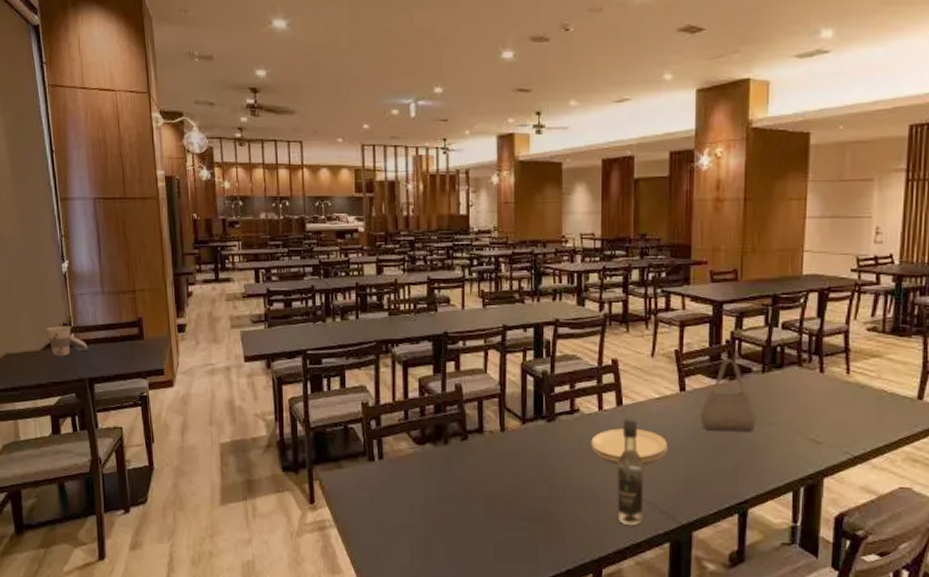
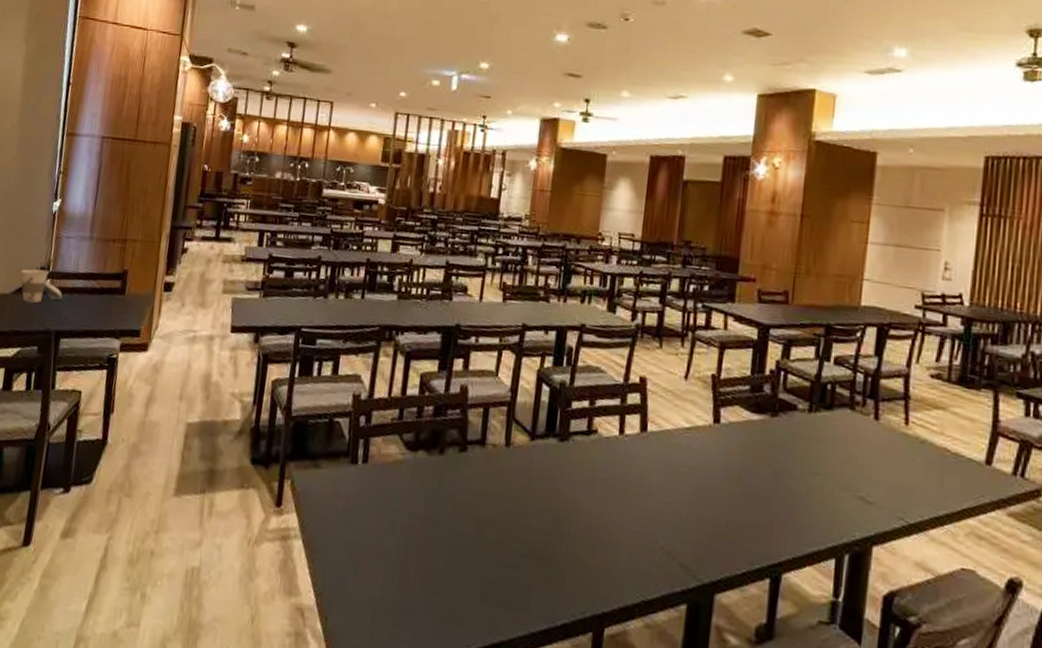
plate: present [591,428,668,465] -> none [606,457,695,506]
bottle: present [616,416,645,526] -> none [628,445,665,579]
handbag: present [700,359,757,431] -> none [734,391,800,479]

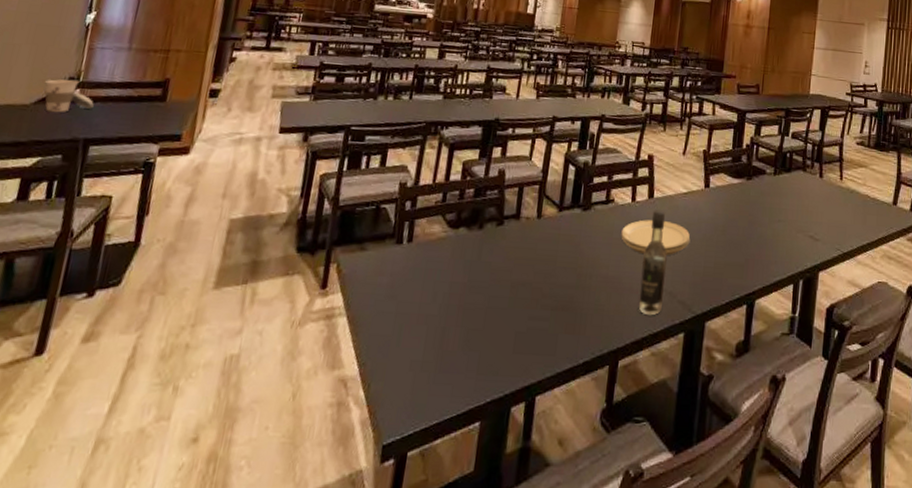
plate: none [606,457,695,506] -> present [621,219,691,255]
bottle: none [628,445,665,579] -> present [638,209,667,316]

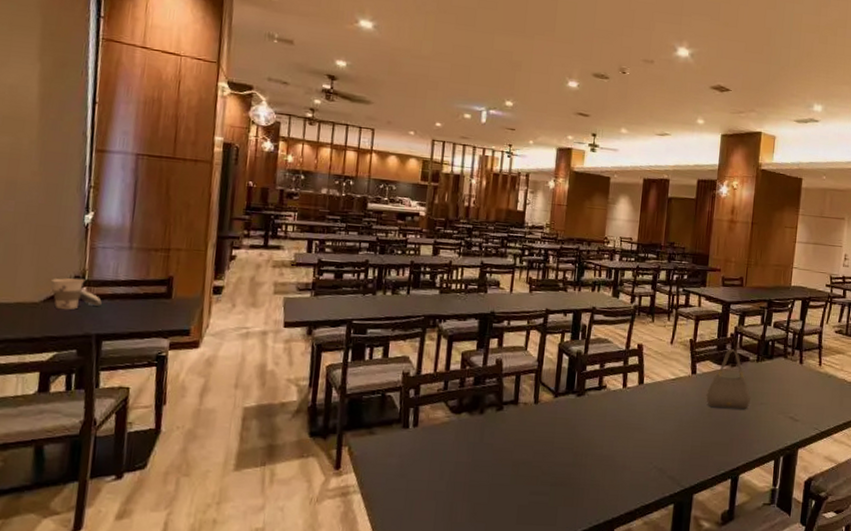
plate: present [621,219,691,255] -> none [613,404,679,436]
bottle: present [638,209,667,316] -> none [631,394,657,490]
handbag: none [720,161,768,226] -> present [706,349,751,409]

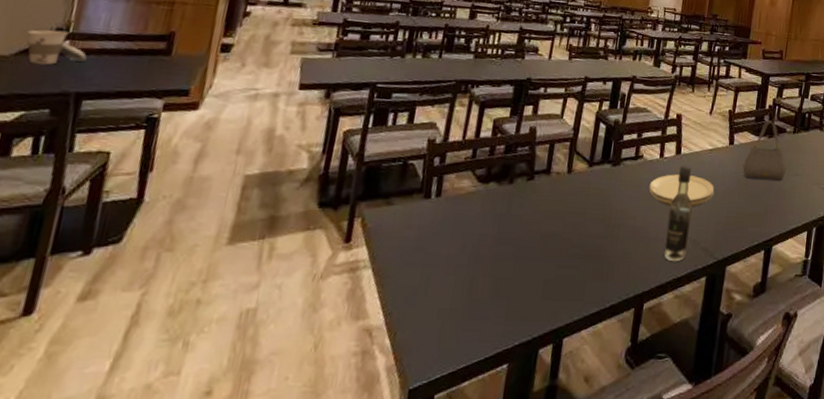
plate: none [613,404,679,436] -> present [649,174,715,207]
bottle: none [631,394,657,490] -> present [664,164,692,262]

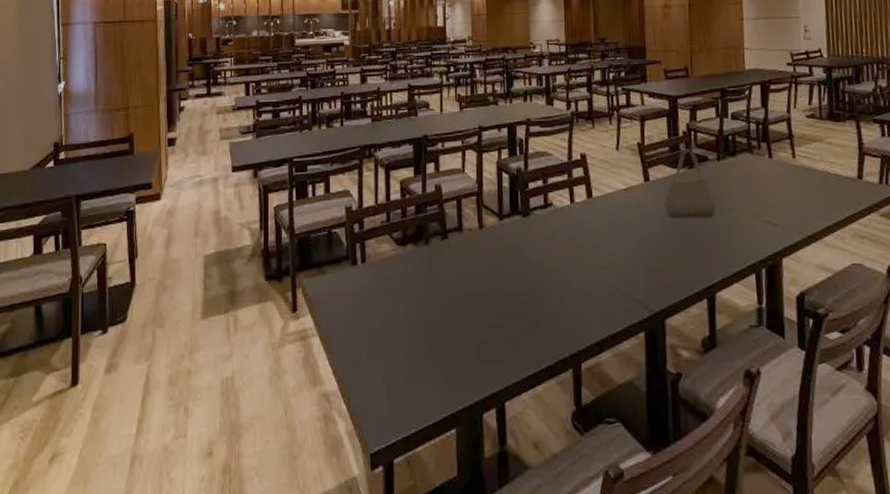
cup: present [26,29,87,66] -> none [36,144,77,175]
plate: present [649,174,715,207] -> none [565,220,637,256]
bottle: present [664,164,692,262] -> none [590,208,618,317]

